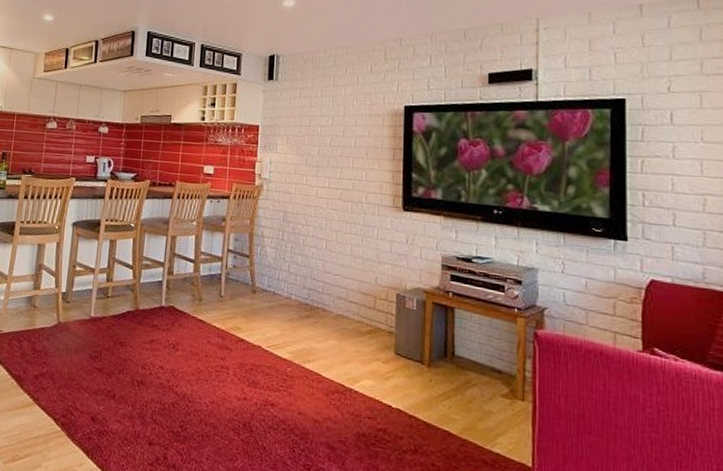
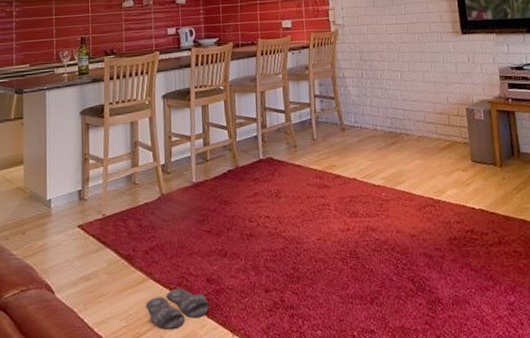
slippers: none [29,420,90,461] -> present [147,289,209,329]

